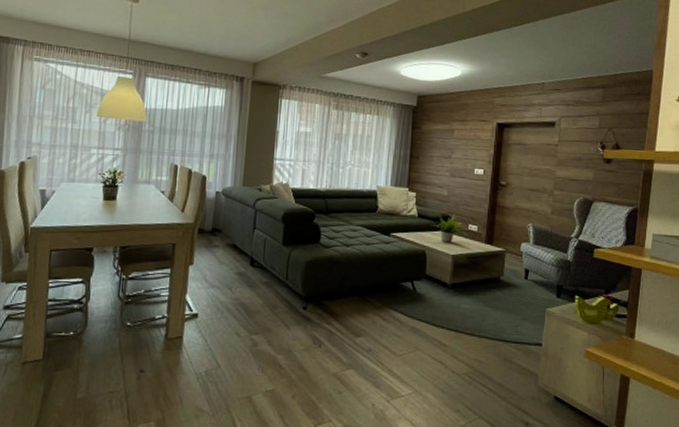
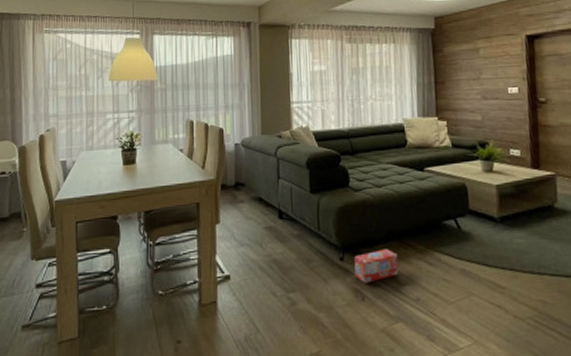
box: none [315,302,356,332] -> present [354,249,399,284]

